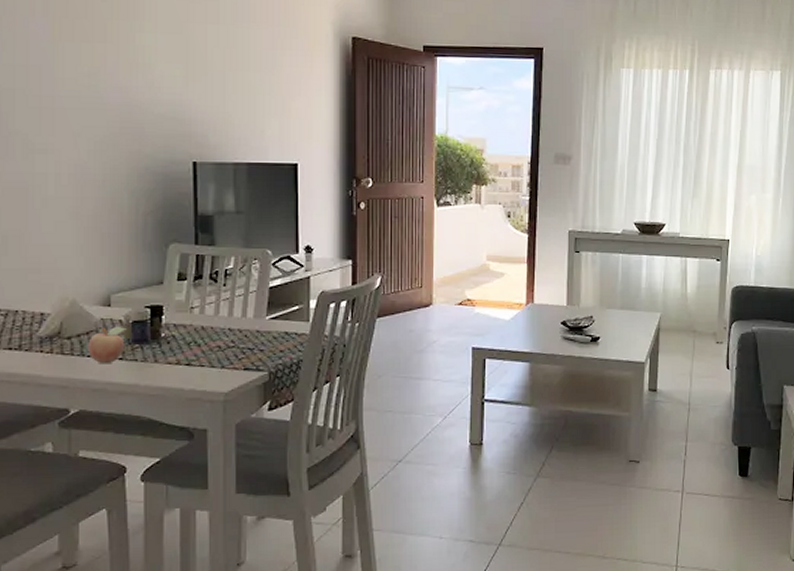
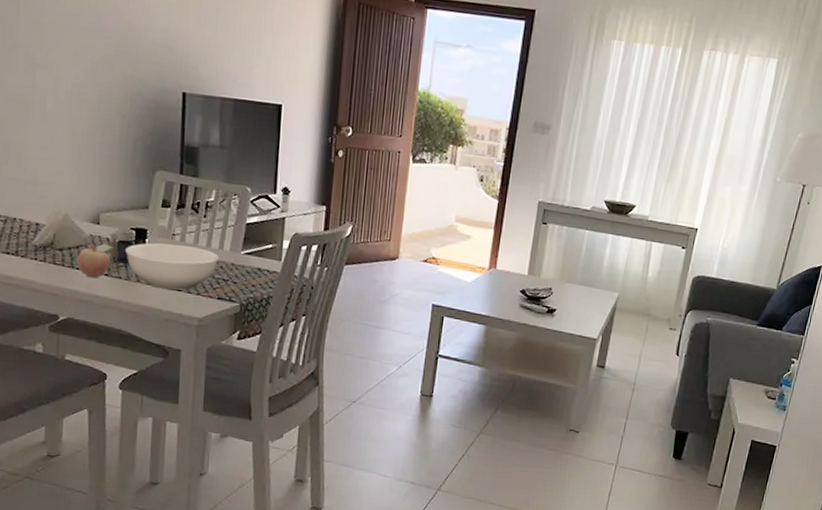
bowl: none [139,317,242,367] -> present [124,243,219,291]

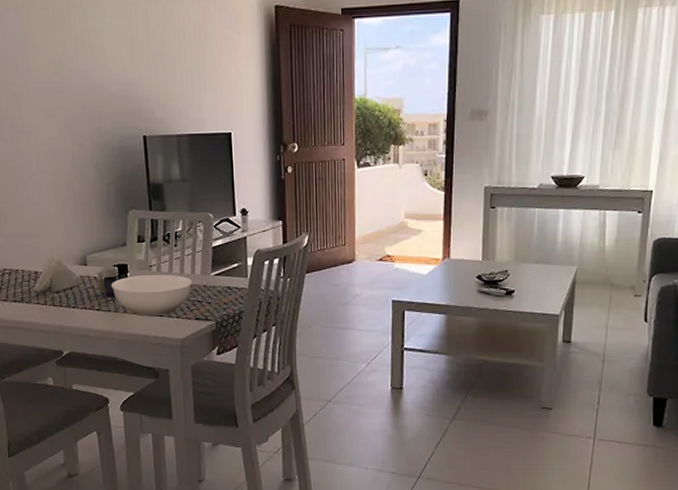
fruit: present [77,243,113,279] -> none [72,282,101,314]

